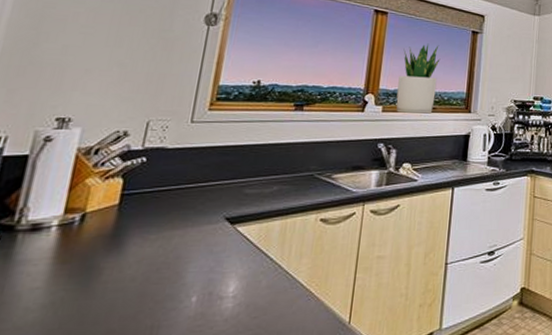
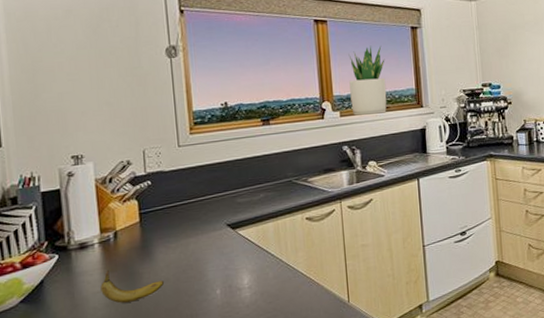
banana: none [41,260,129,305] -> present [100,269,165,304]

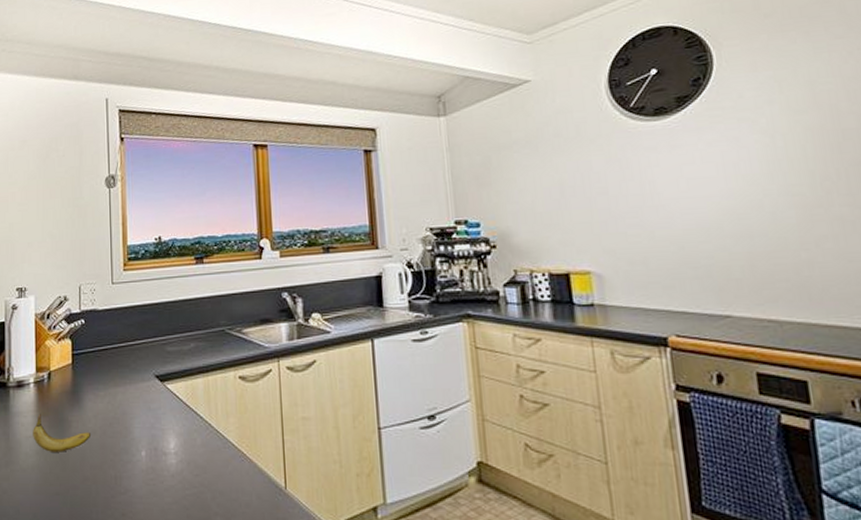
planter: present [348,45,387,116] -> none [290,173,335,257]

